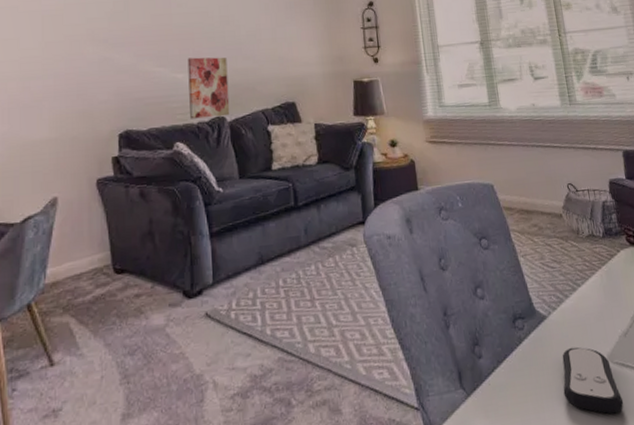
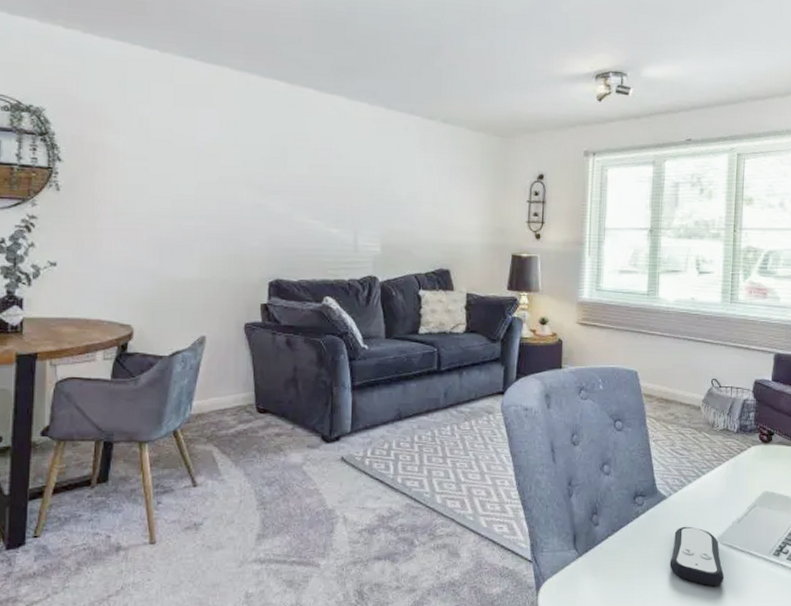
wall art: present [187,57,230,119] -> none [342,213,384,276]

